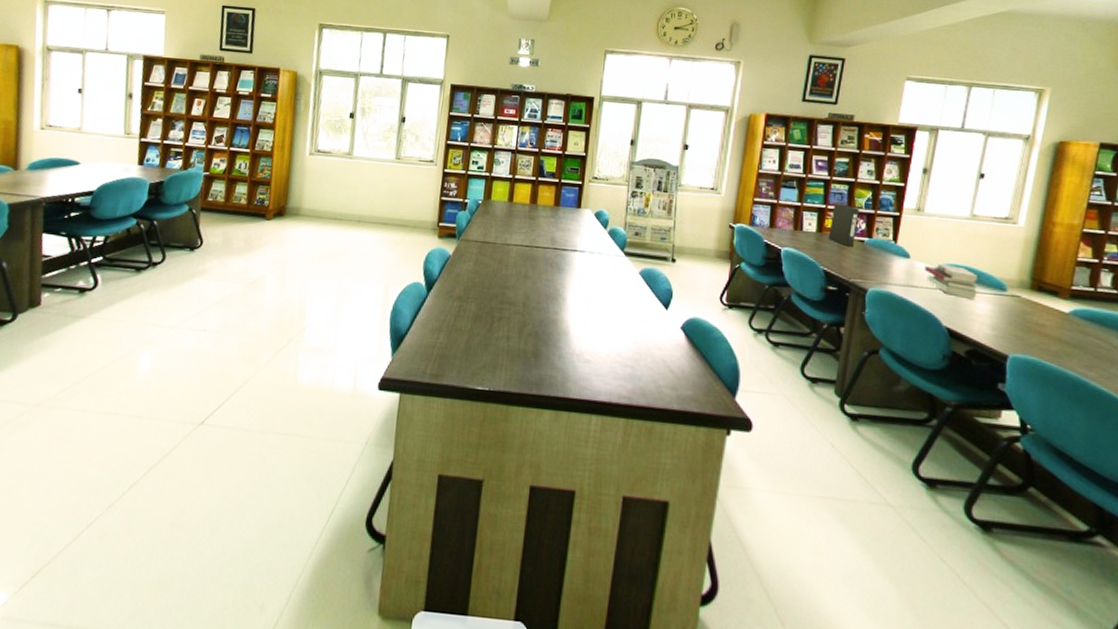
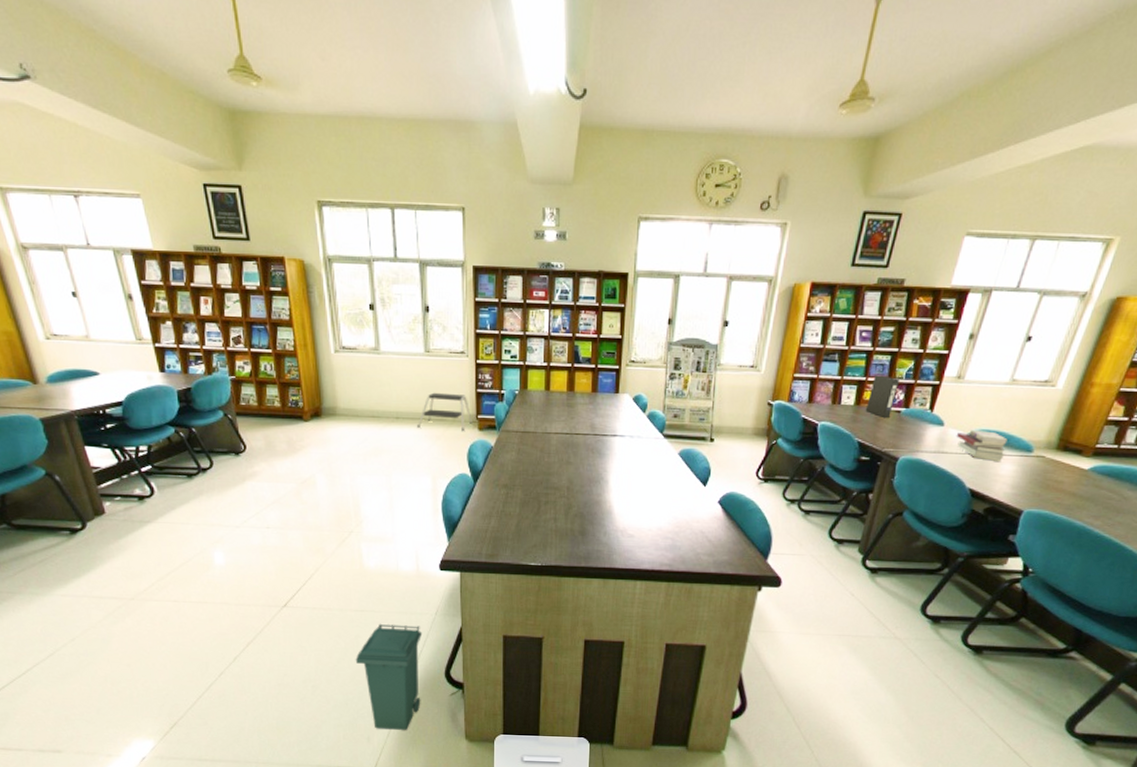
trash bin: none [266,451,349,598] -> present [355,623,423,730]
step stool: none [376,198,433,238] -> present [416,392,472,431]

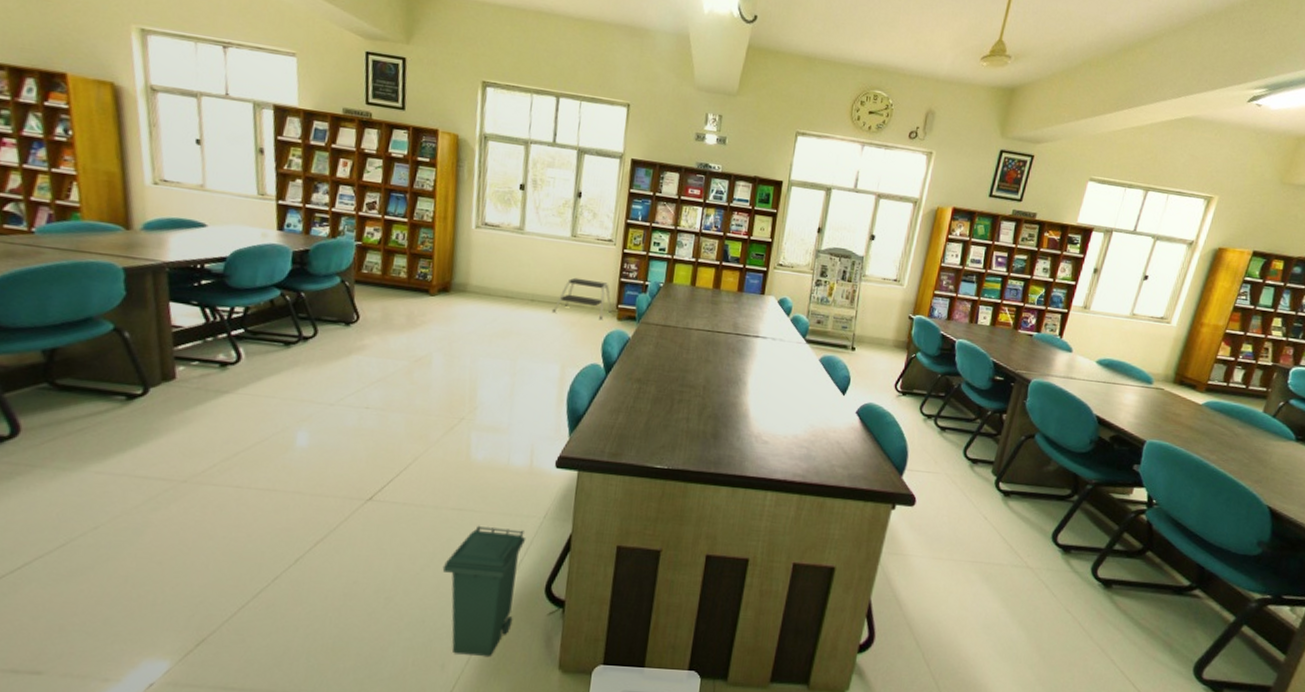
binder: present [865,375,899,419] -> none [1000,298,1031,341]
books: present [956,430,1008,463] -> none [1083,358,1130,392]

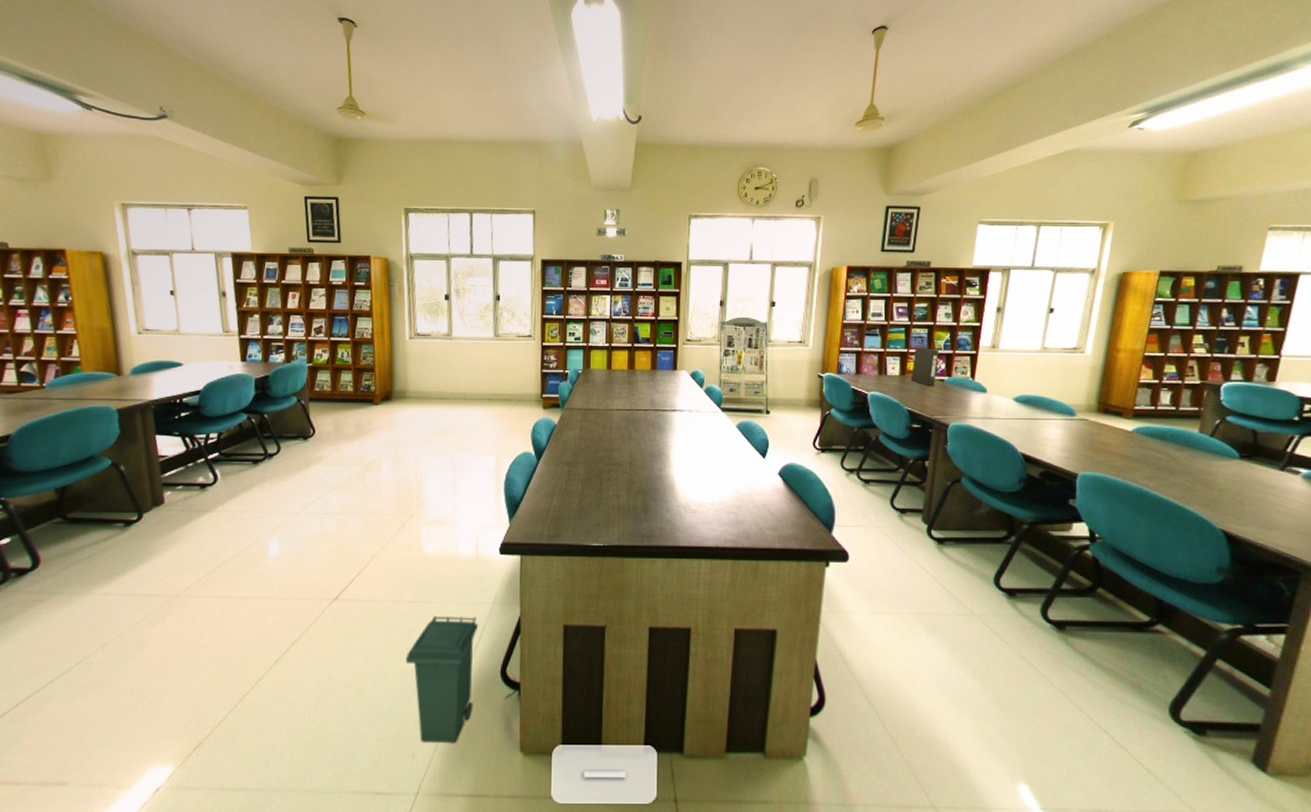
step stool: present [552,277,612,319] -> none [483,374,537,410]
binder: none [1000,298,1031,341] -> present [911,347,939,387]

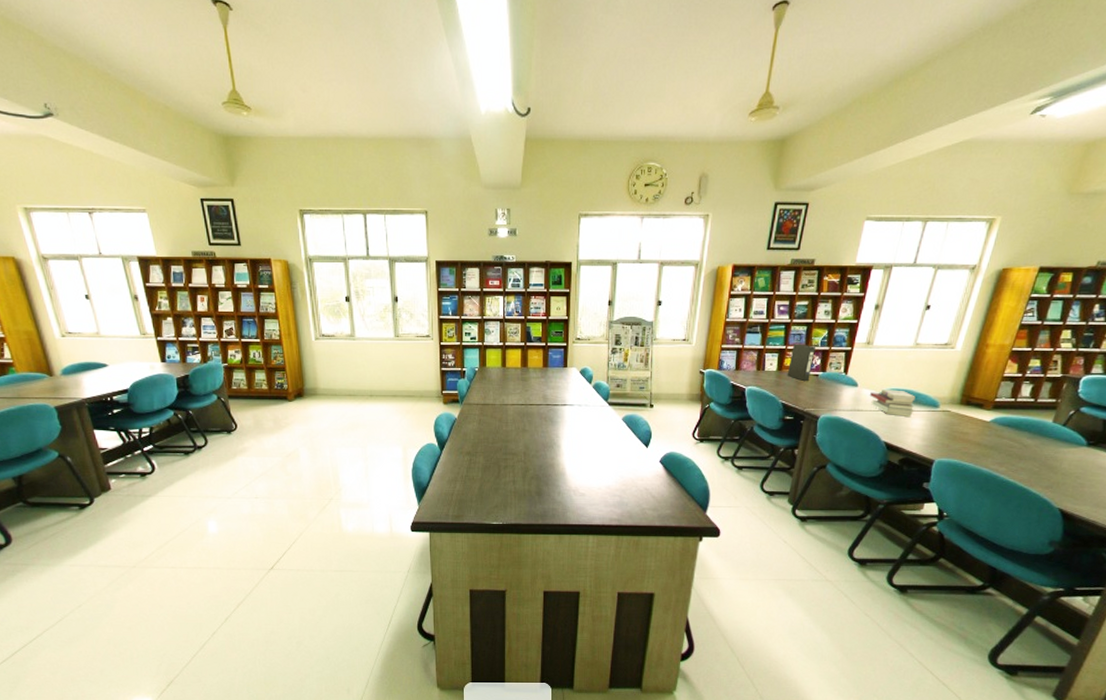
trash bin: present [405,615,479,743] -> none [335,582,397,681]
books: none [1000,396,1049,427] -> present [869,390,916,418]

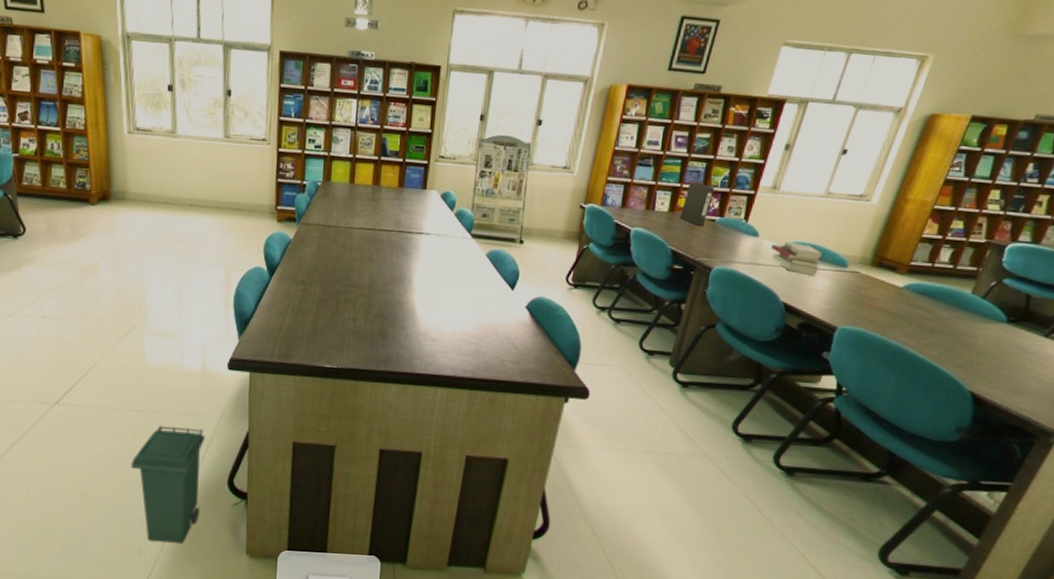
trash bin: none [335,582,397,681] -> present [130,425,206,543]

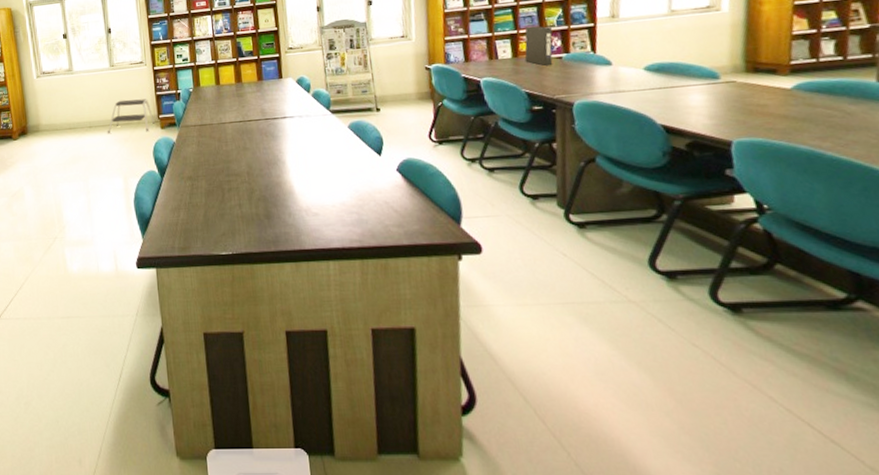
trash bin: present [130,425,206,543] -> none [64,329,129,449]
step stool: none [211,180,271,222] -> present [107,99,155,133]
books: present [770,242,822,277] -> none [628,64,689,94]

